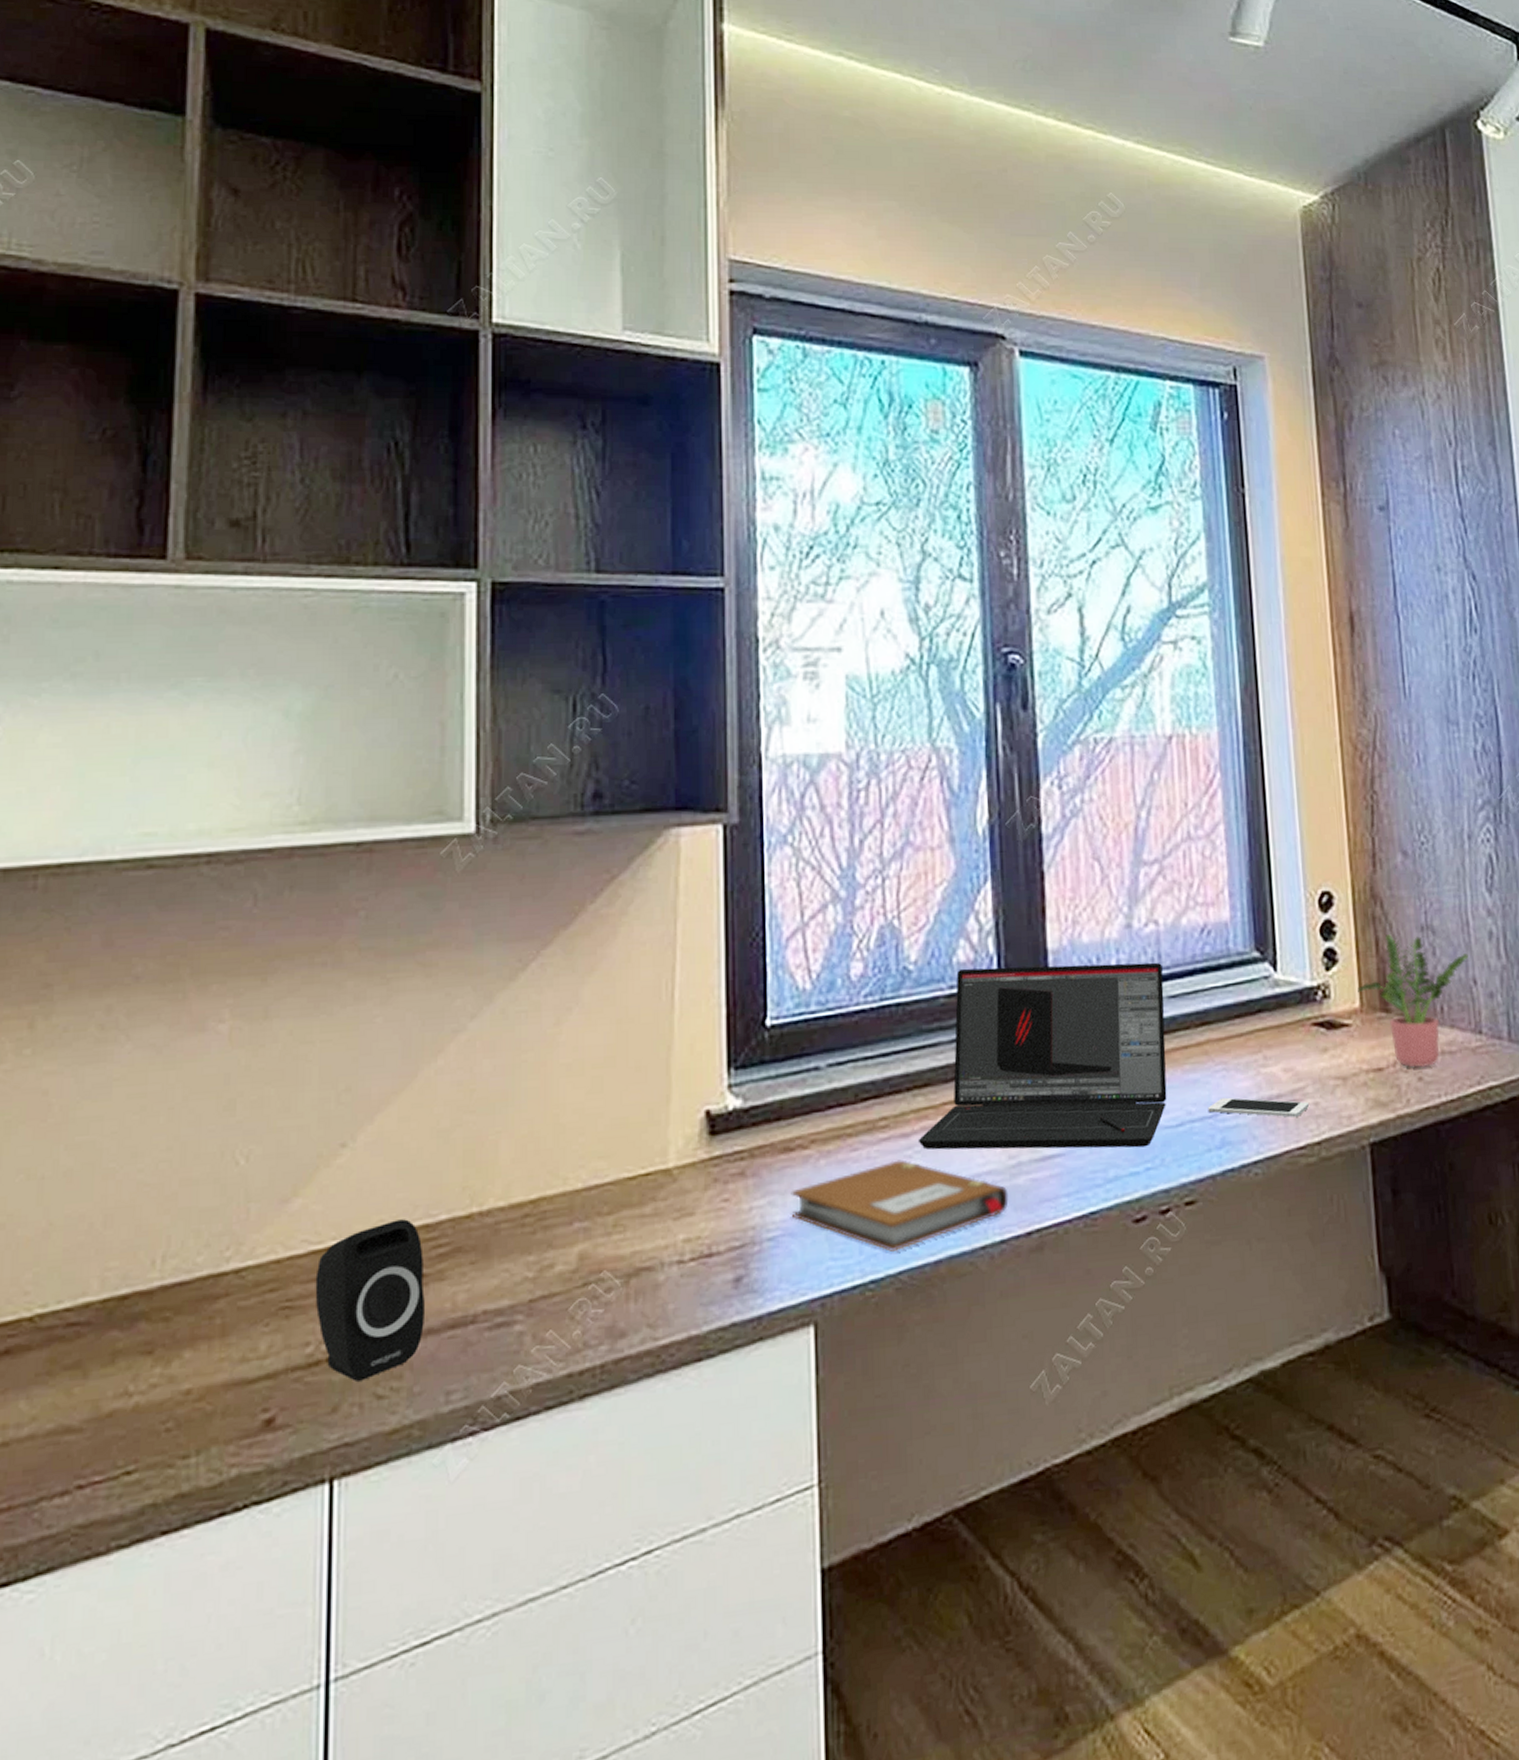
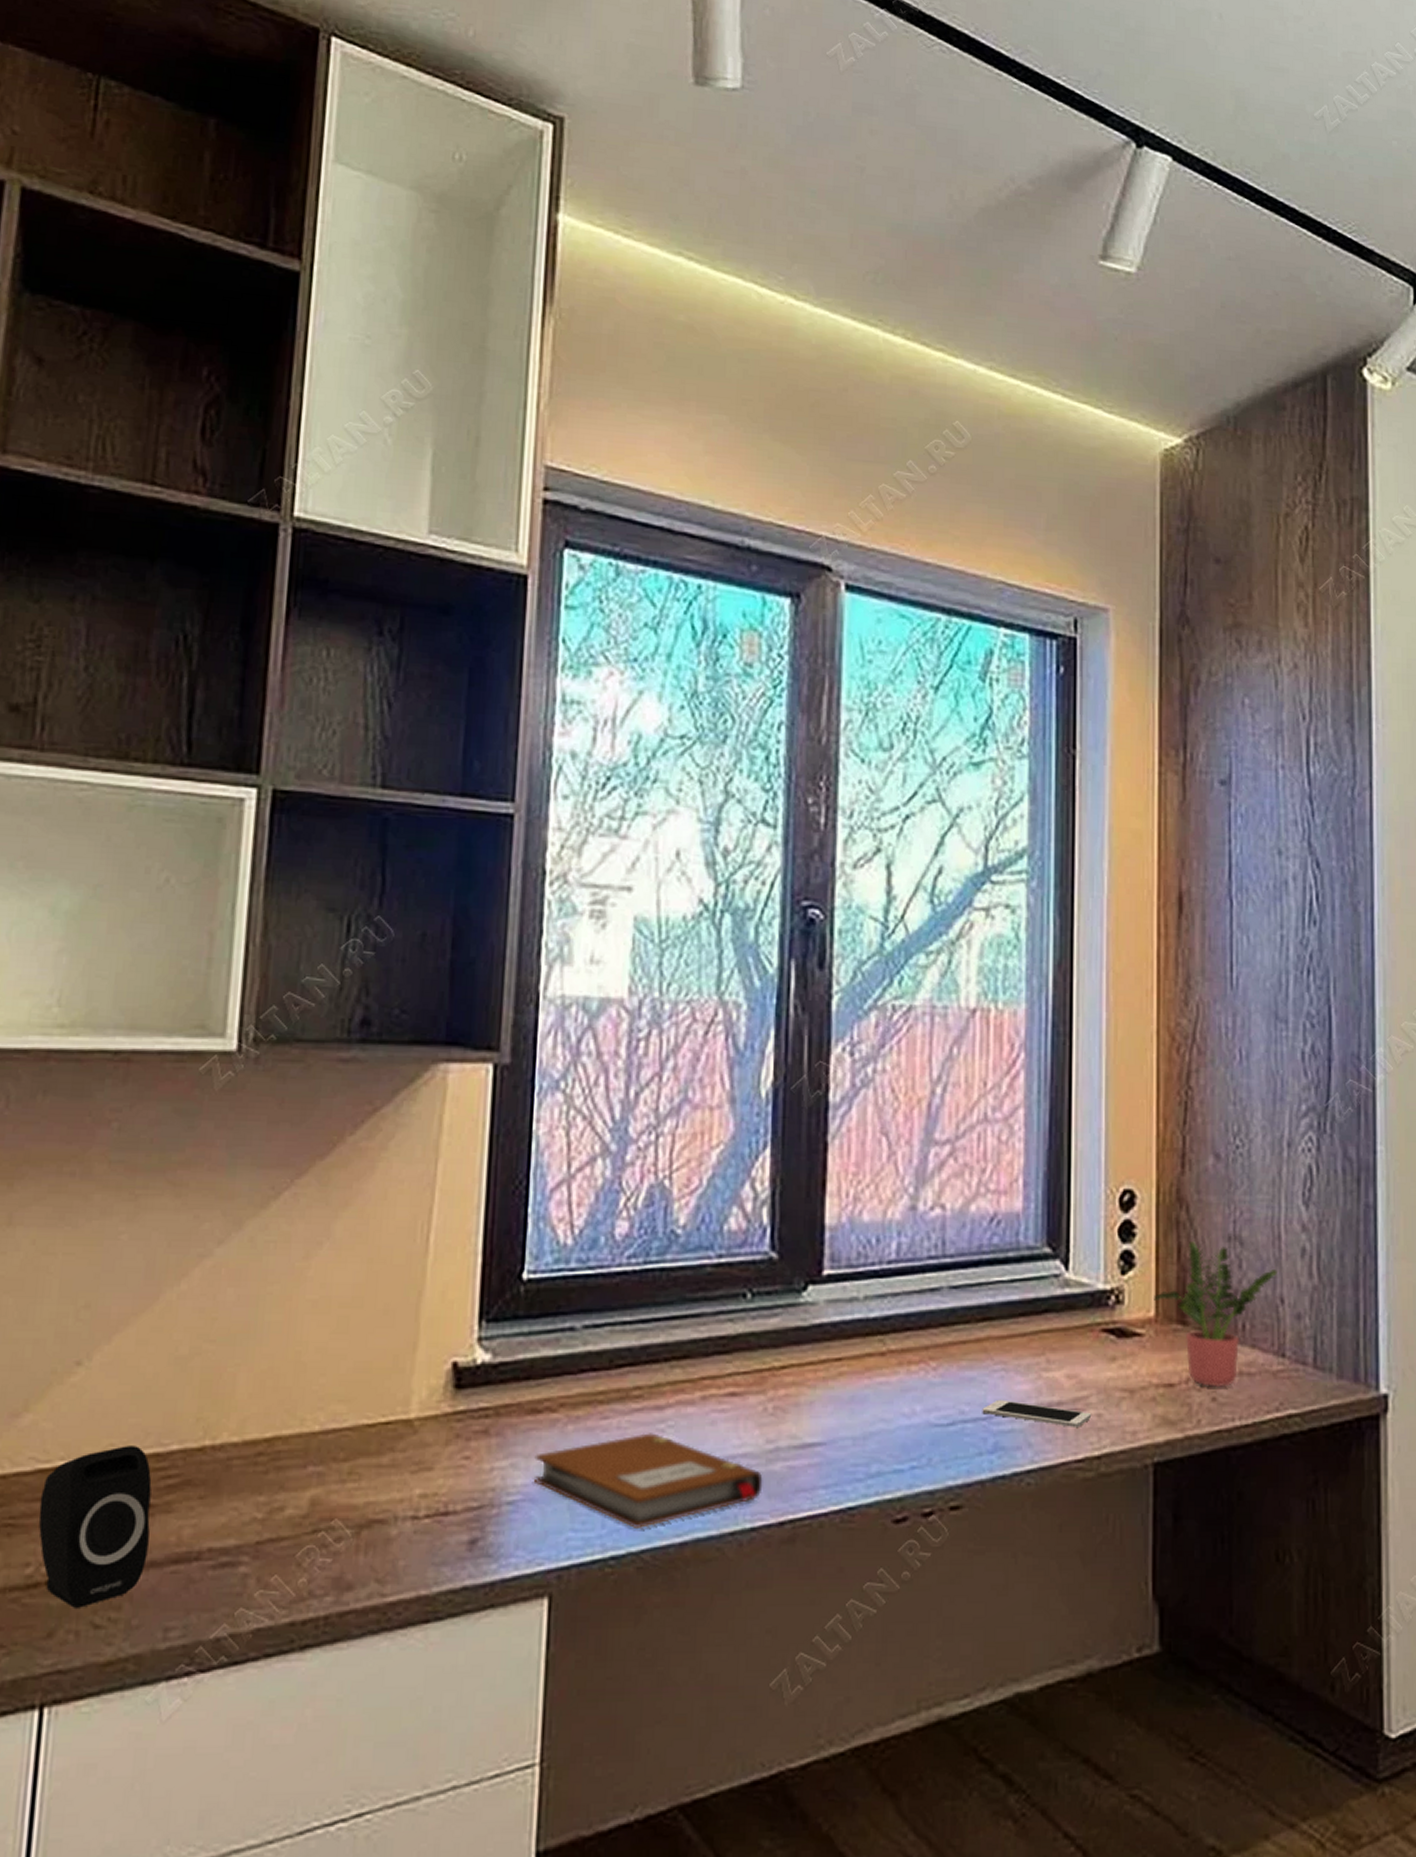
laptop: present [918,962,1167,1150] -> none [672,1237,946,1444]

